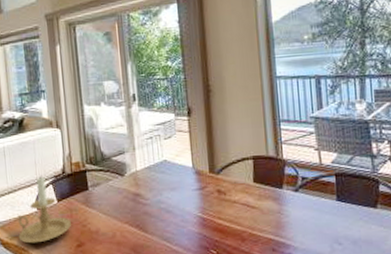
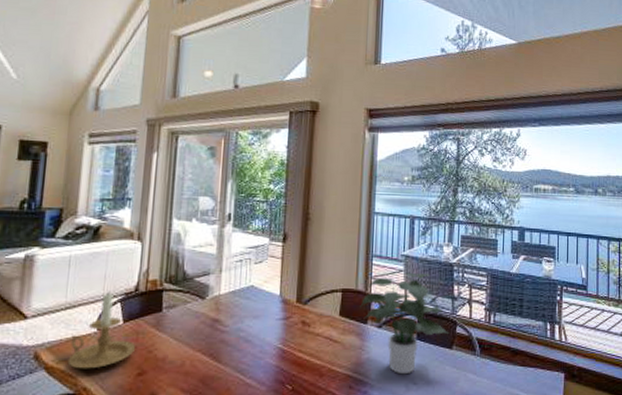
potted plant: none [273,134,372,236] -> present [360,272,450,375]

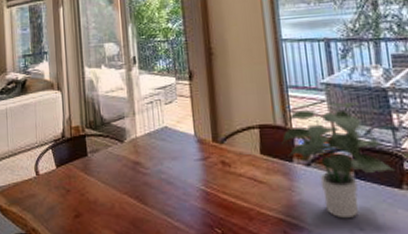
candle holder: present [67,291,136,369] -> none [17,139,70,211]

